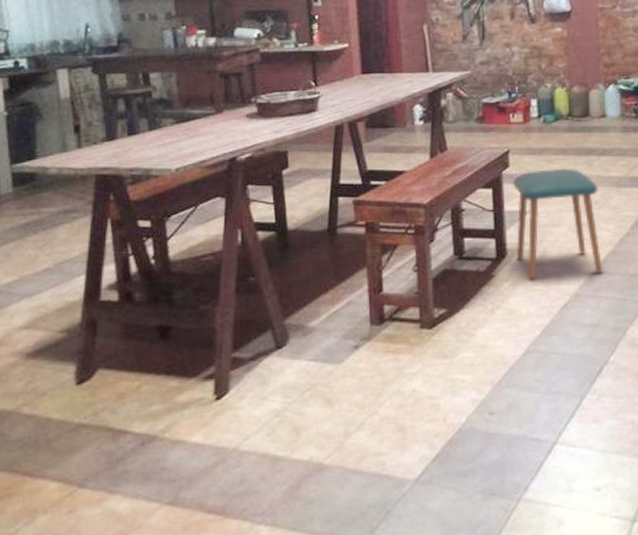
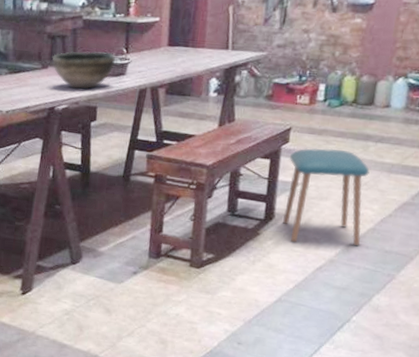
bowl: none [227,87,303,132] -> present [52,51,115,89]

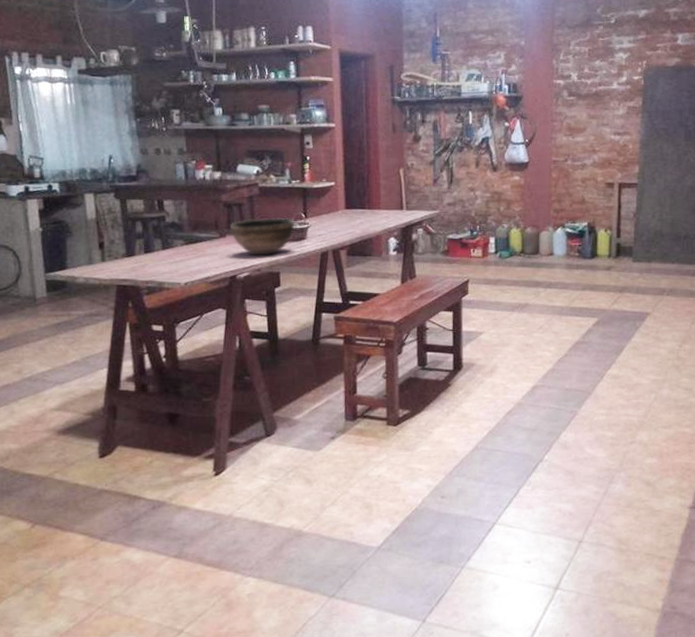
stool: present [283,148,370,247] -> none [470,296,543,390]

